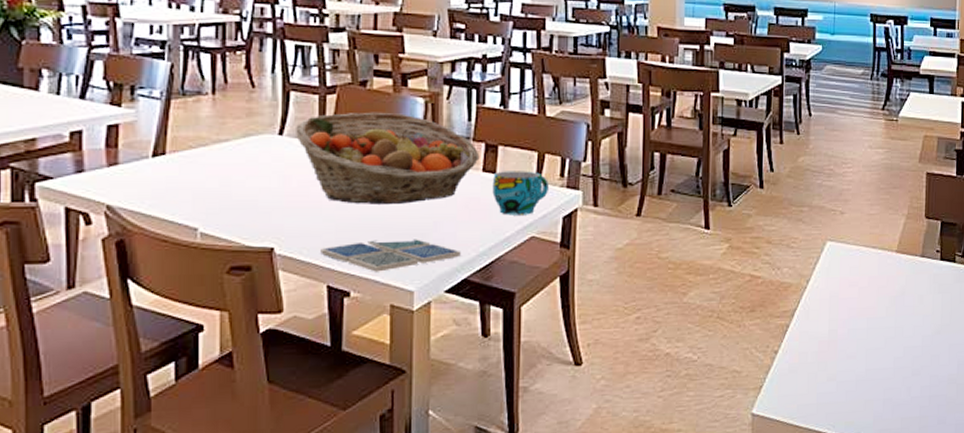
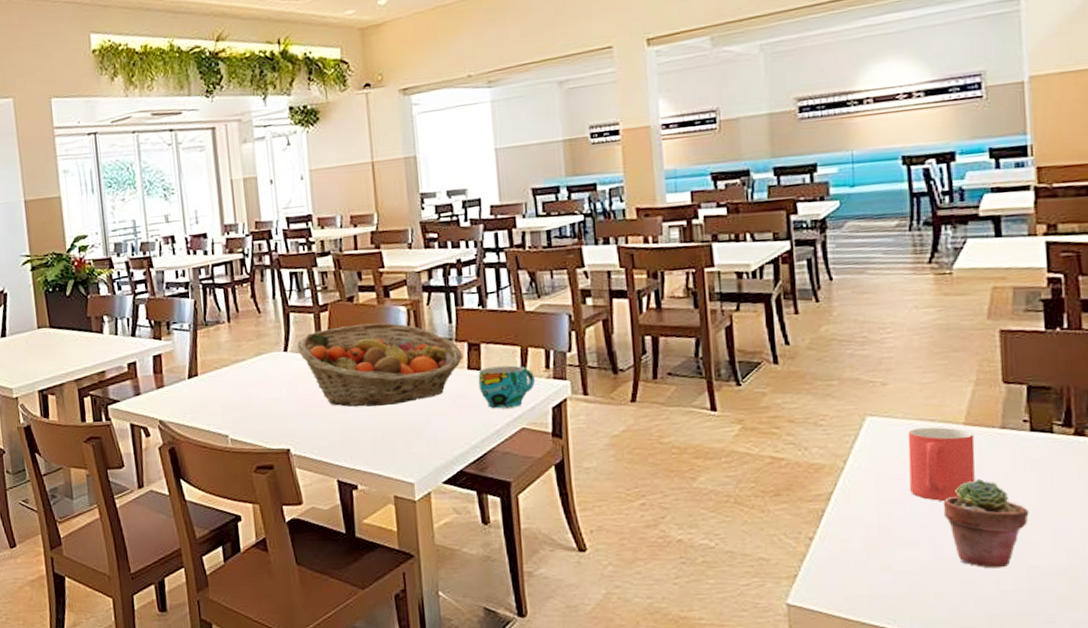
drink coaster: present [321,239,461,272] -> none [328,435,455,467]
mug: none [854,253,903,319] -> present [907,427,976,501]
potted succulent: none [876,299,935,378] -> present [943,478,1029,569]

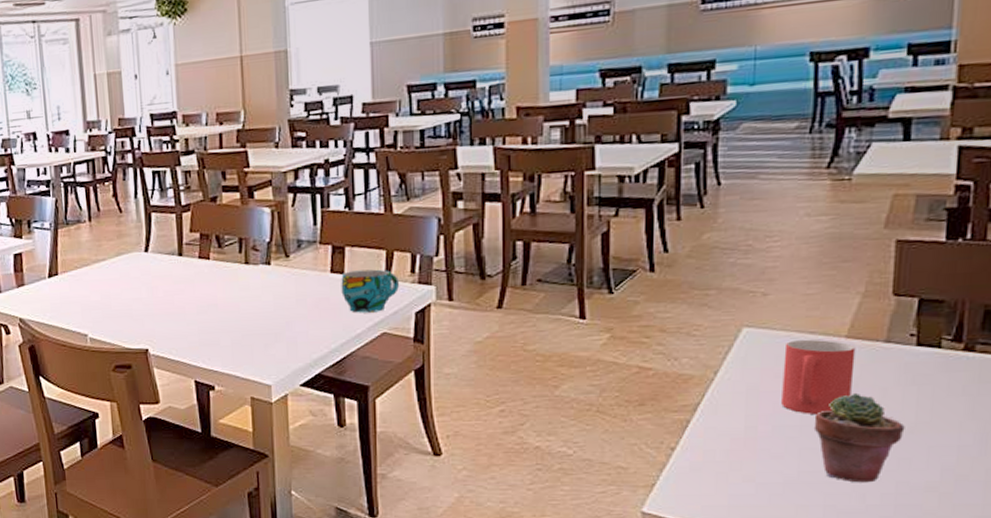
fruit basket: present [296,322,464,407] -> none [157,224,327,309]

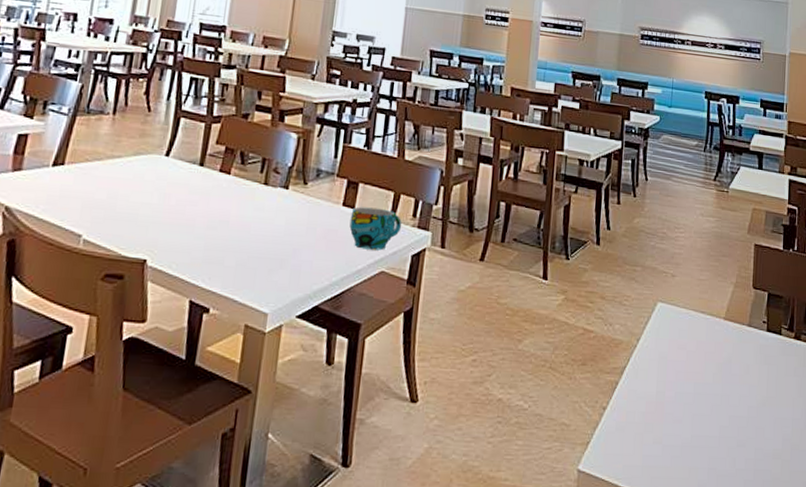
mug: present [781,339,856,414] -> none [682,317,730,384]
potted succulent: present [813,392,905,483] -> none [702,367,760,449]

